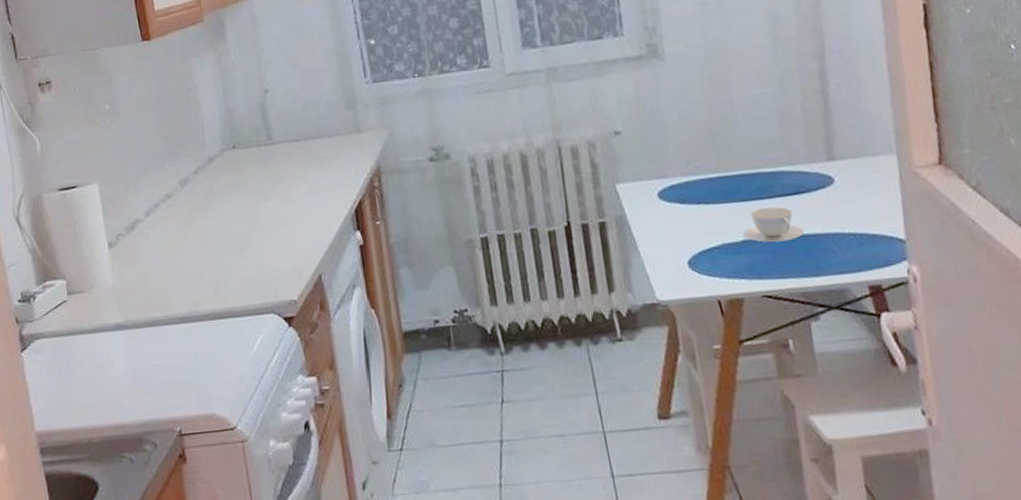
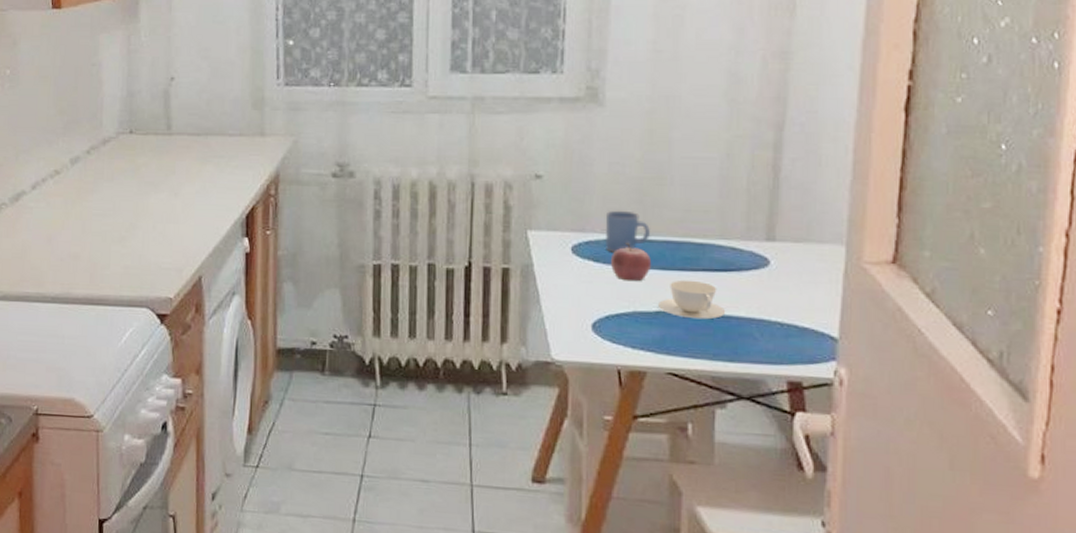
mug: none [682,152,727,193] -> present [605,210,651,252]
fruit: none [694,180,732,217] -> present [610,241,652,281]

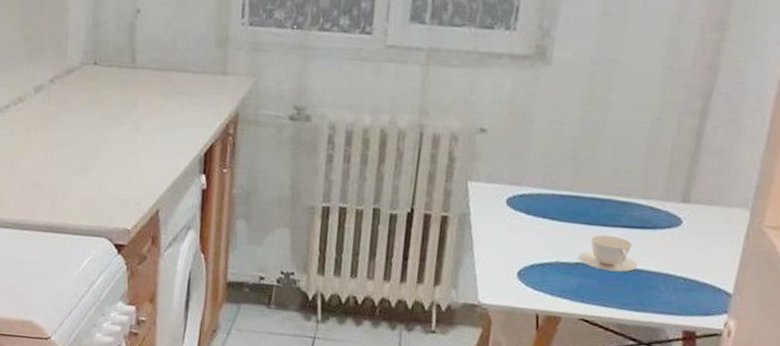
mug: present [605,210,651,252] -> none [538,166,580,206]
fruit: present [610,241,652,281] -> none [540,196,578,234]

